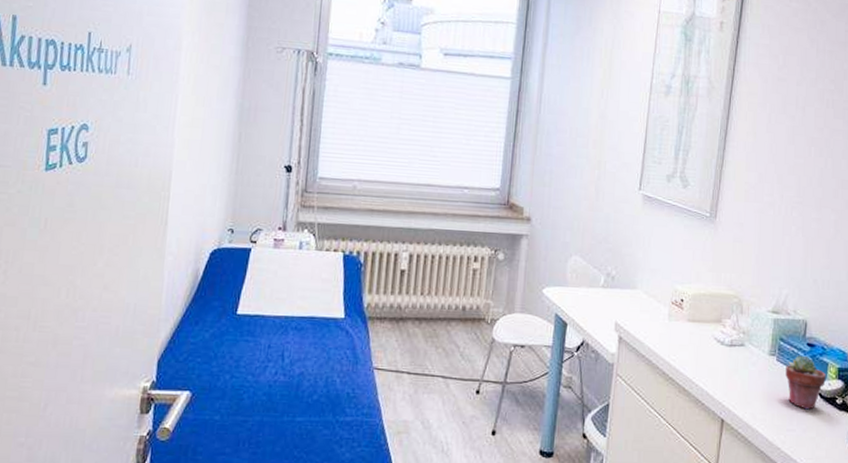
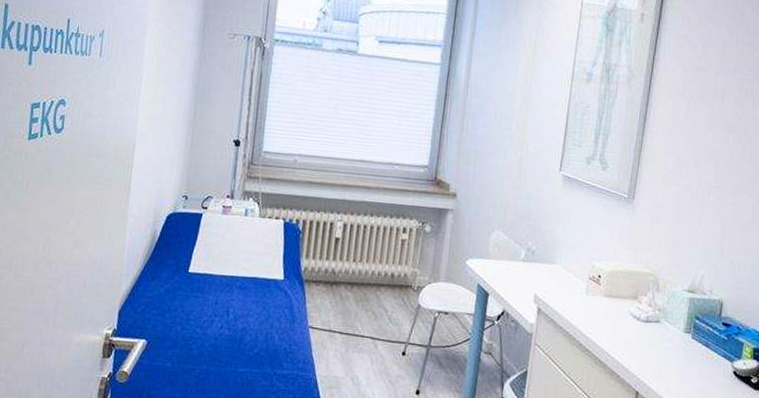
potted succulent: present [785,355,826,410] -> none [700,334,741,387]

